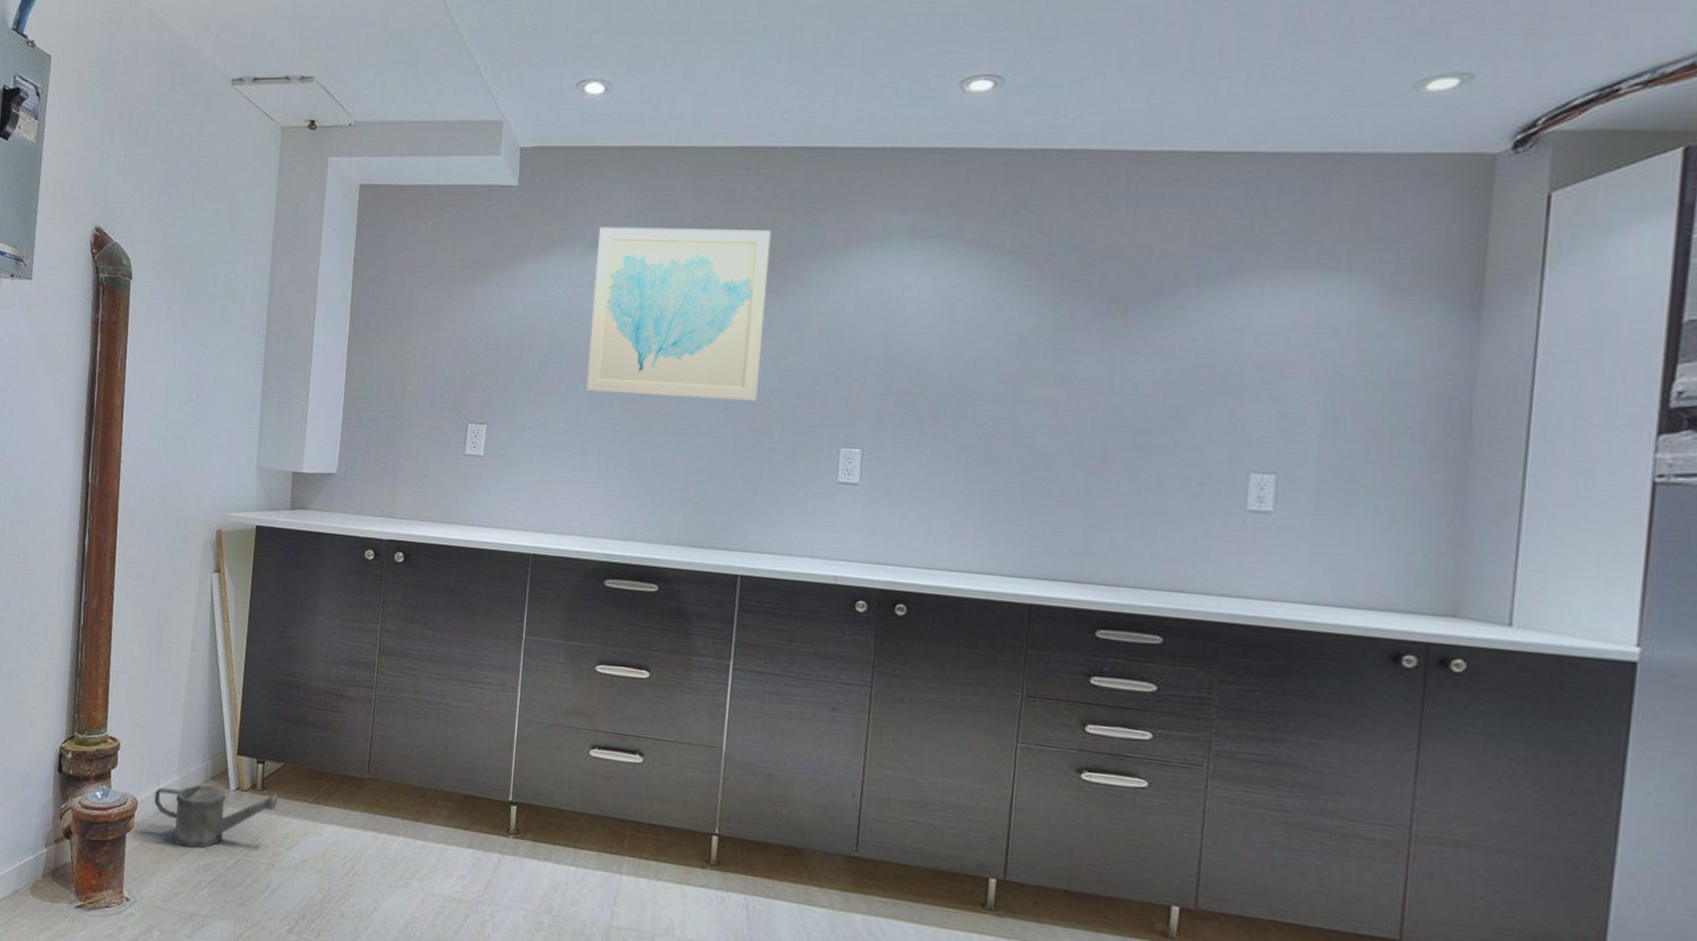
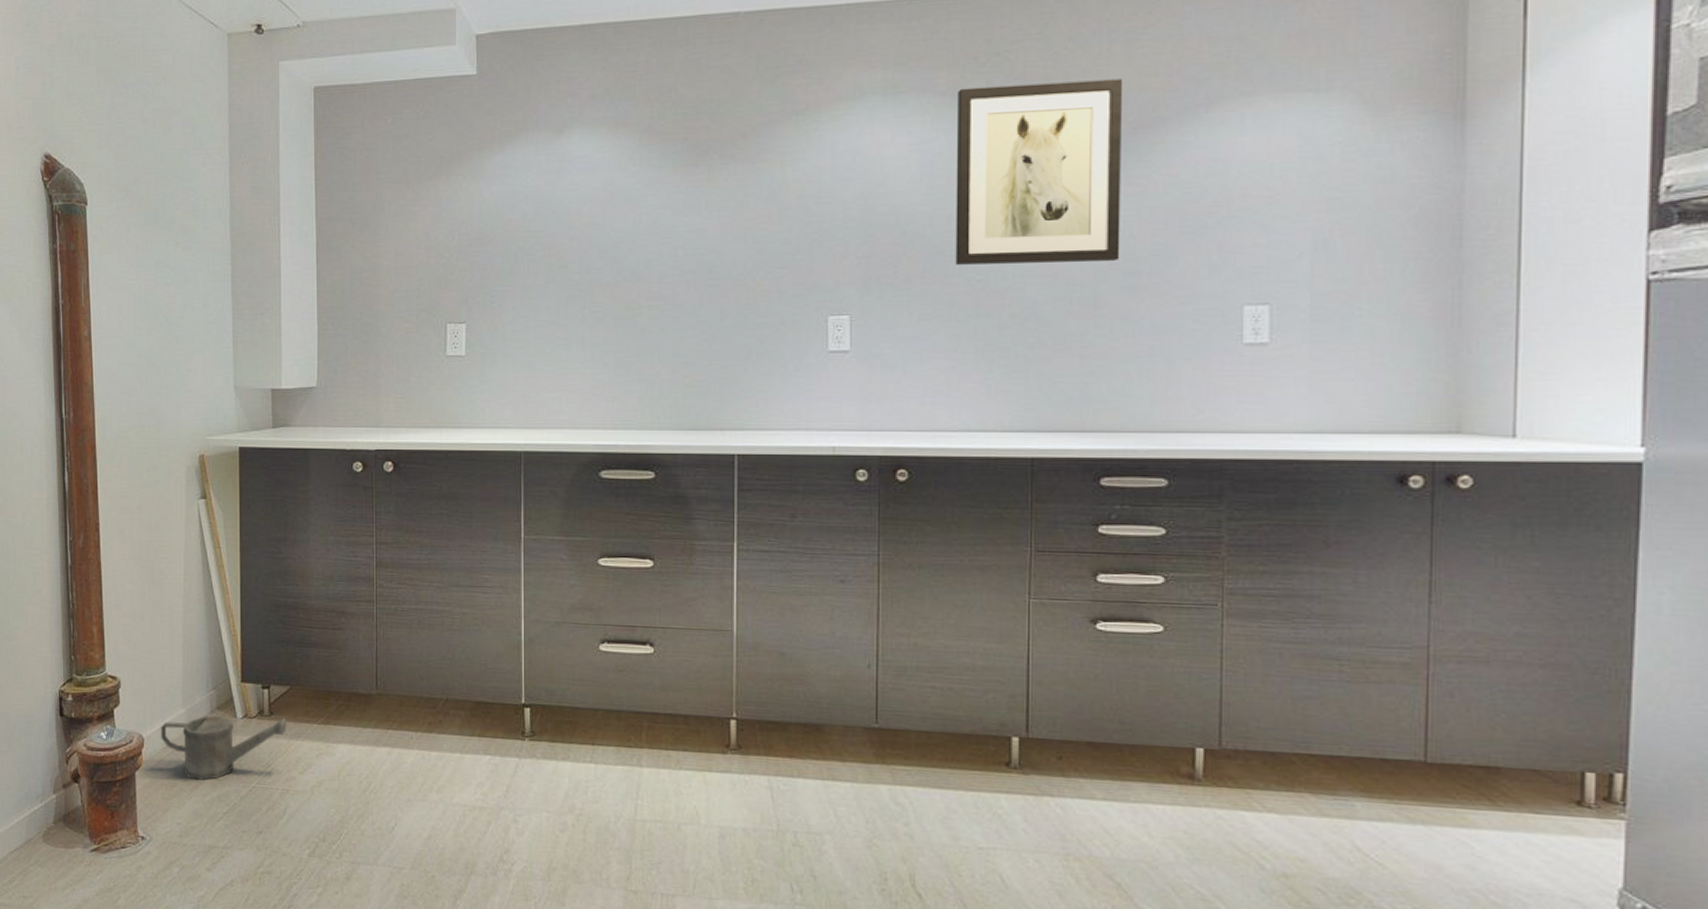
wall art: present [586,226,772,402] -> none [564,99,741,281]
wall art: none [969,238,1147,418] -> present [955,78,1123,265]

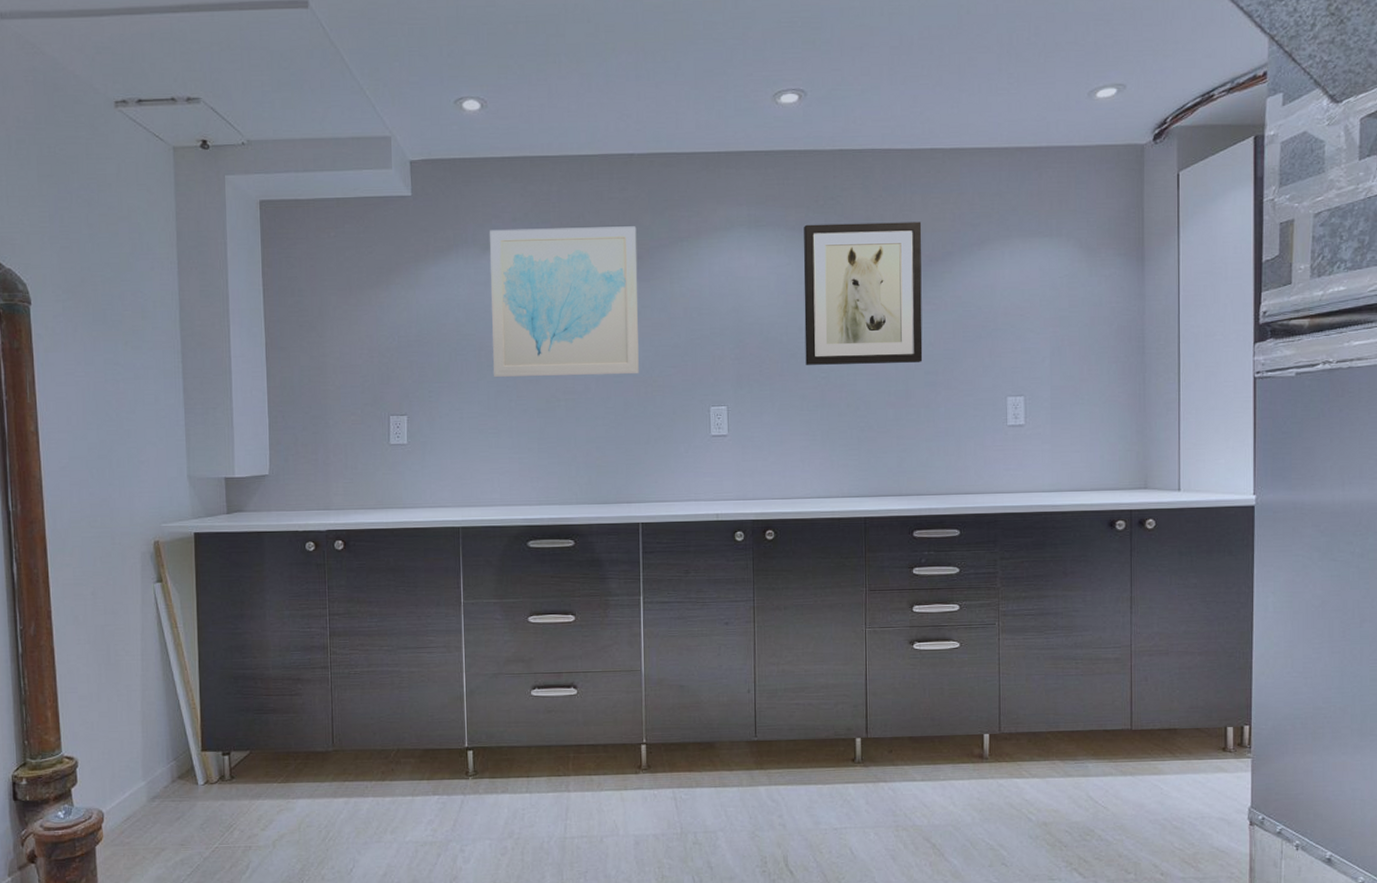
watering can: present [161,716,287,781] -> none [121,780,248,847]
wall art: none [564,99,741,281] -> present [490,226,639,378]

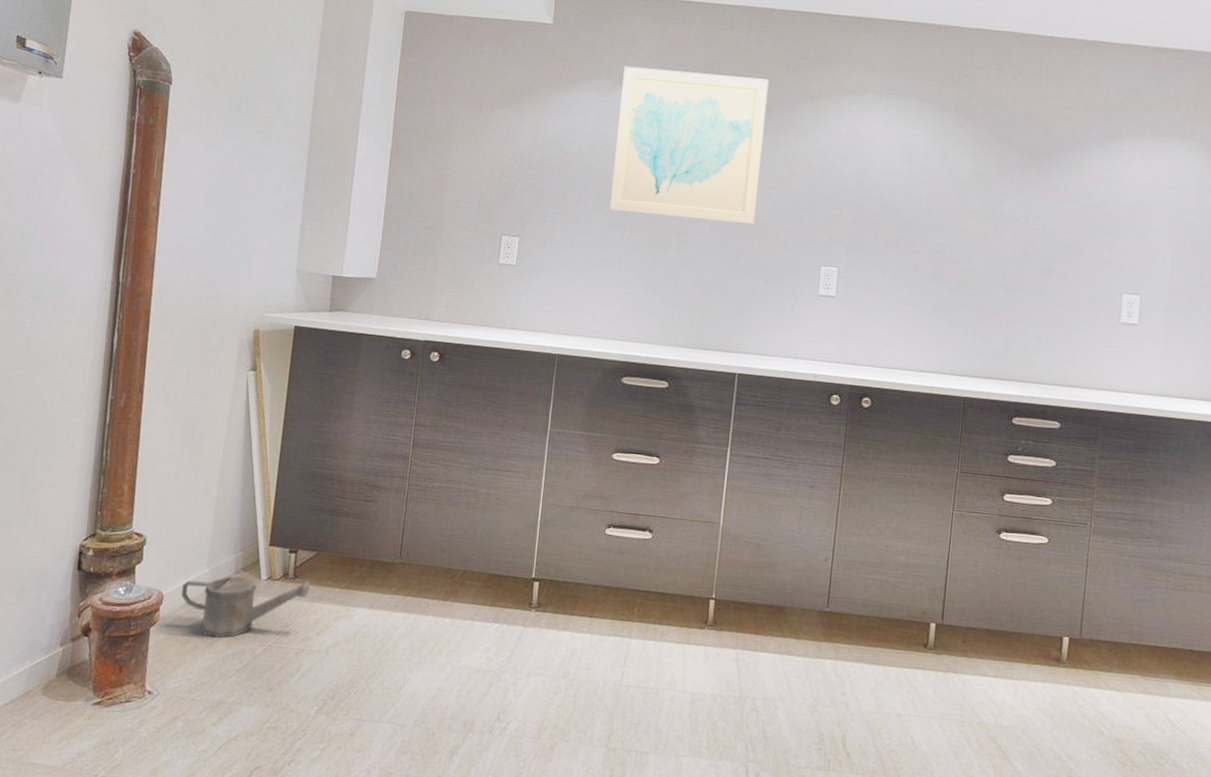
watering can: none [121,780,248,847] -> present [181,576,310,638]
wall art: present [803,222,923,365] -> none [922,98,1054,248]

